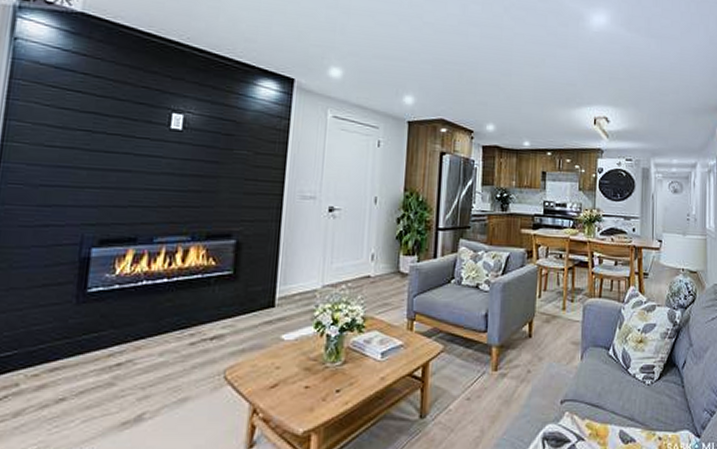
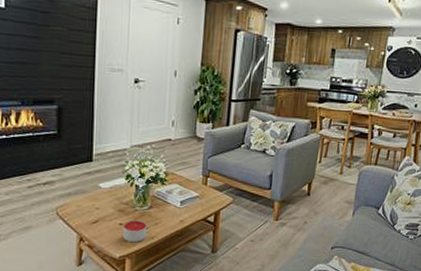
candle: none [308,380,340,410] -> present [122,219,148,242]

